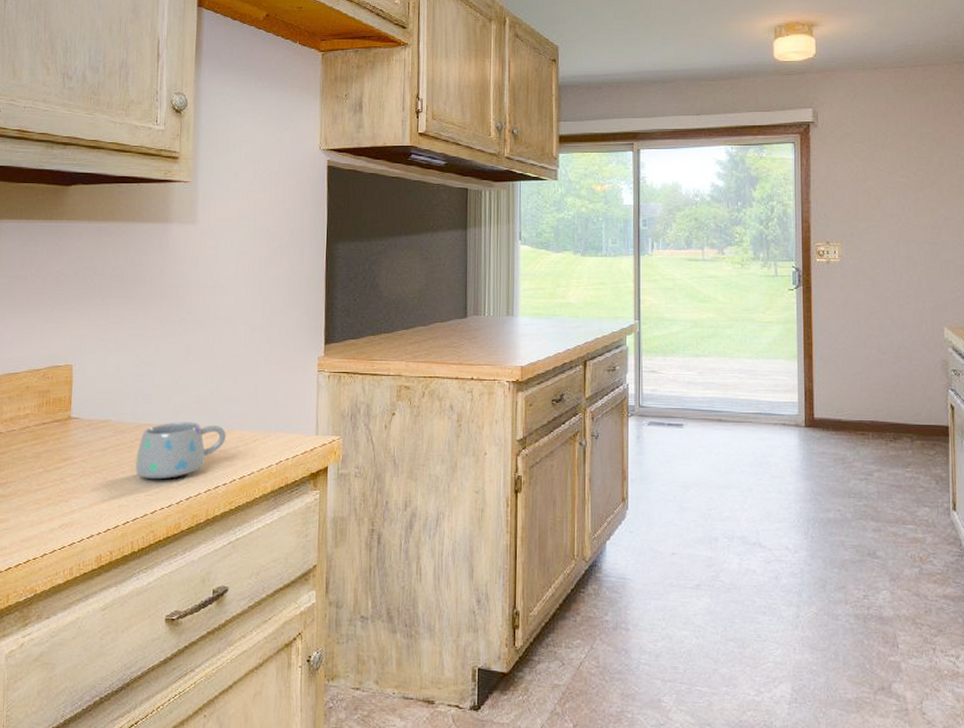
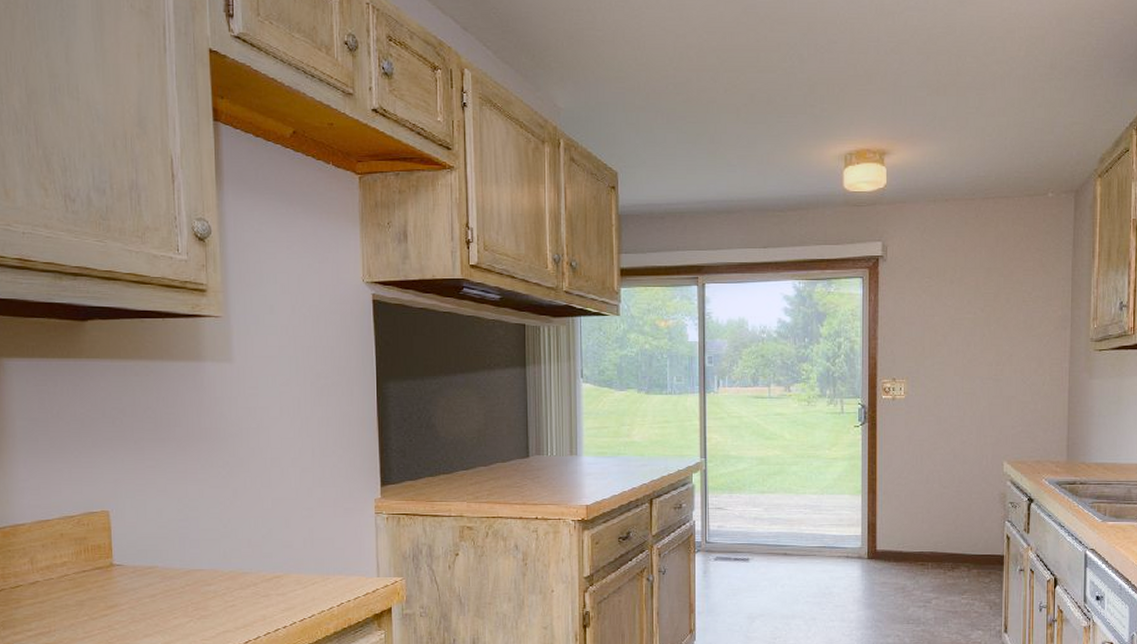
mug: present [135,422,226,480] -> none [188,566,282,624]

